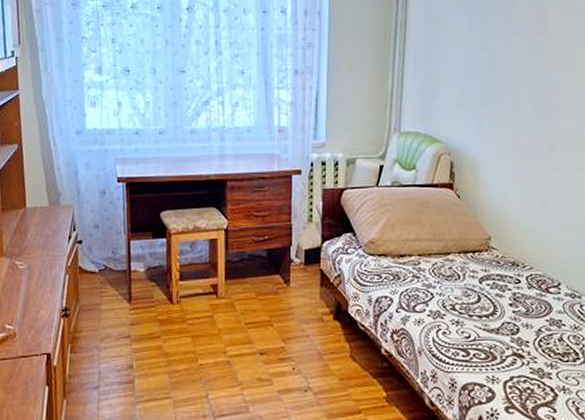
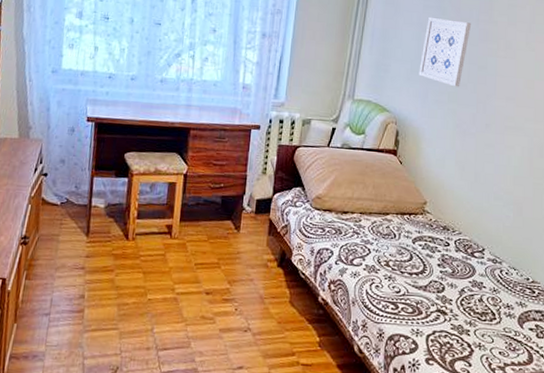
wall art: none [469,33,525,108] -> present [418,16,472,87]

